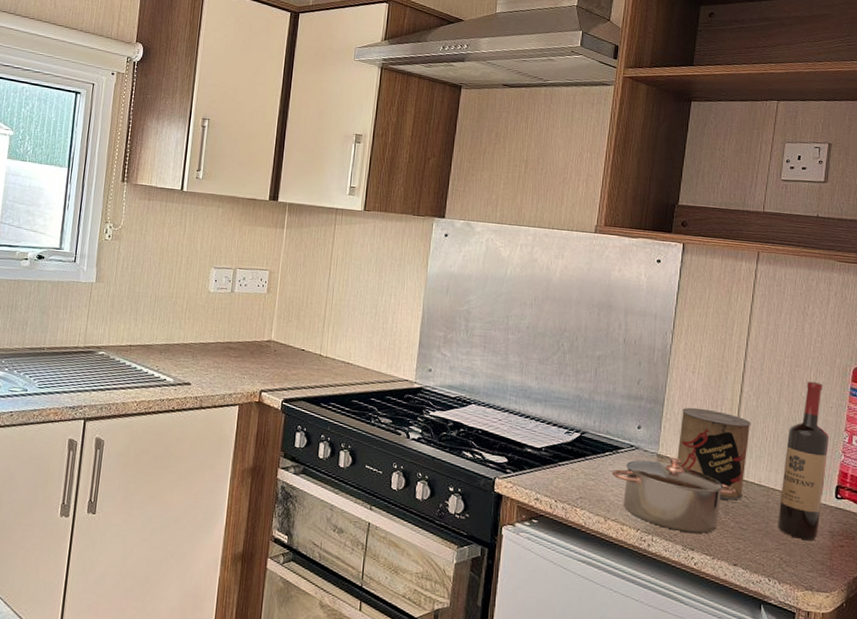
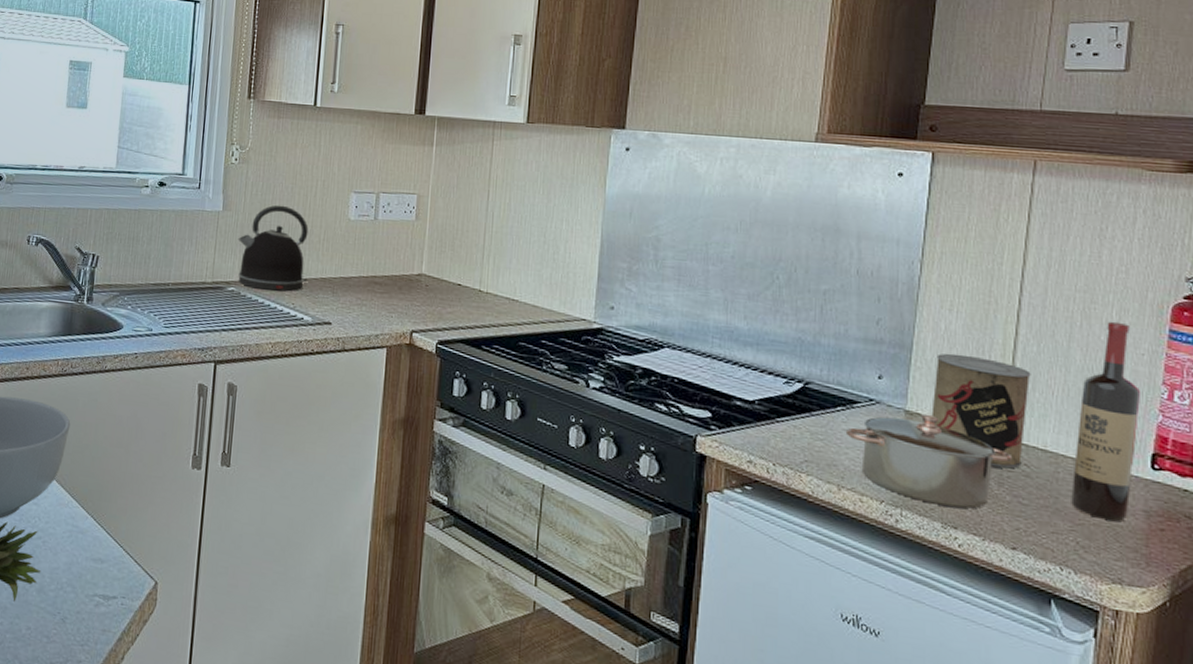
kettle: none [108,278,173,356] -> present [238,205,309,292]

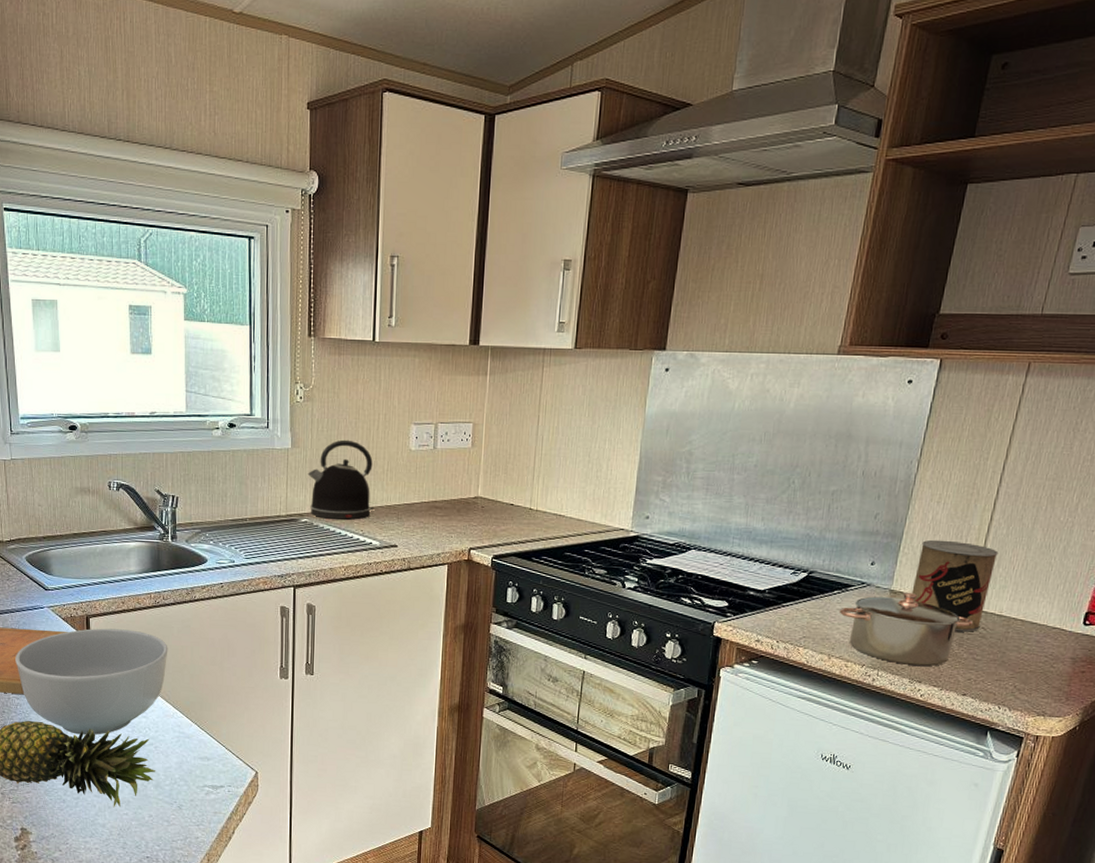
wine bottle: present [1071,321,1142,521] -> none [1015,504,1086,667]

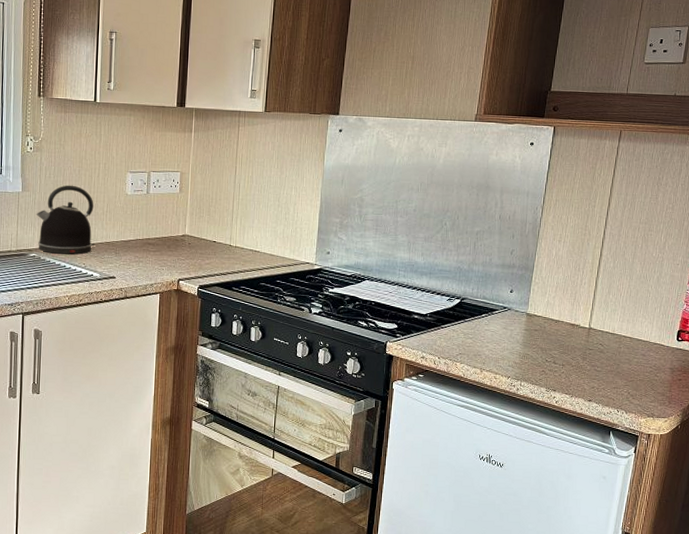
cooking pot: present [839,592,973,666] -> none [487,315,592,377]
tin can: present [911,539,999,632] -> none [543,271,608,348]

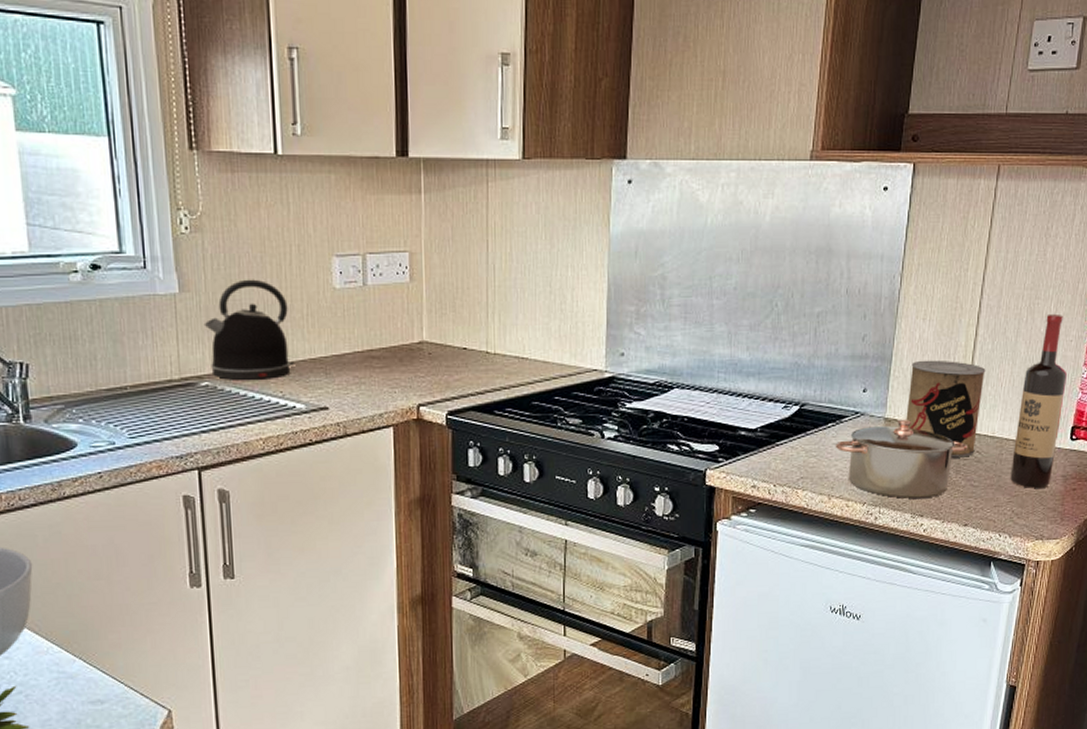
cooking pot: none [487,315,592,377] -> present [835,419,967,498]
tin can: none [543,271,608,348] -> present [906,360,986,458]
wine bottle: none [627,243,675,376] -> present [1010,313,1068,488]

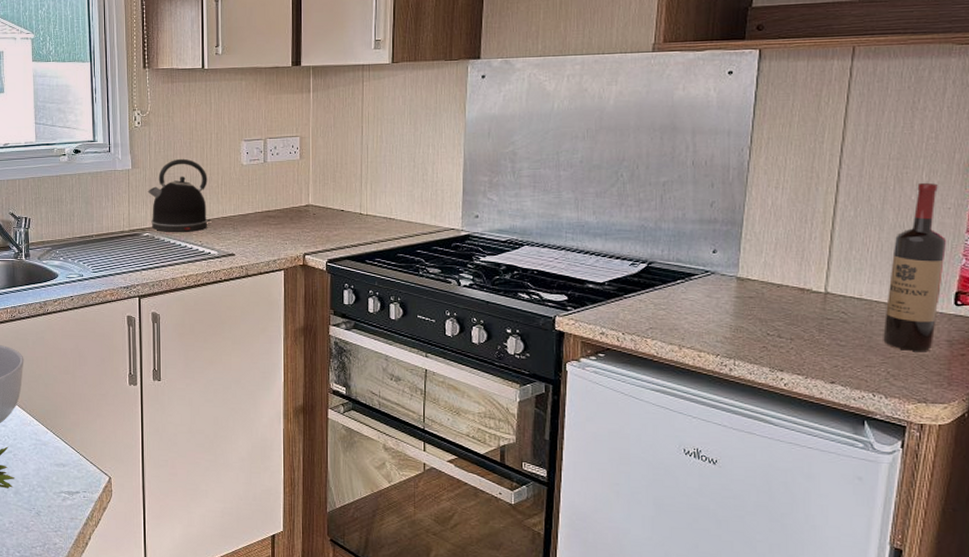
cooking pot: present [835,419,967,498] -> none [684,278,831,353]
tin can: present [906,360,986,458] -> none [760,225,849,317]

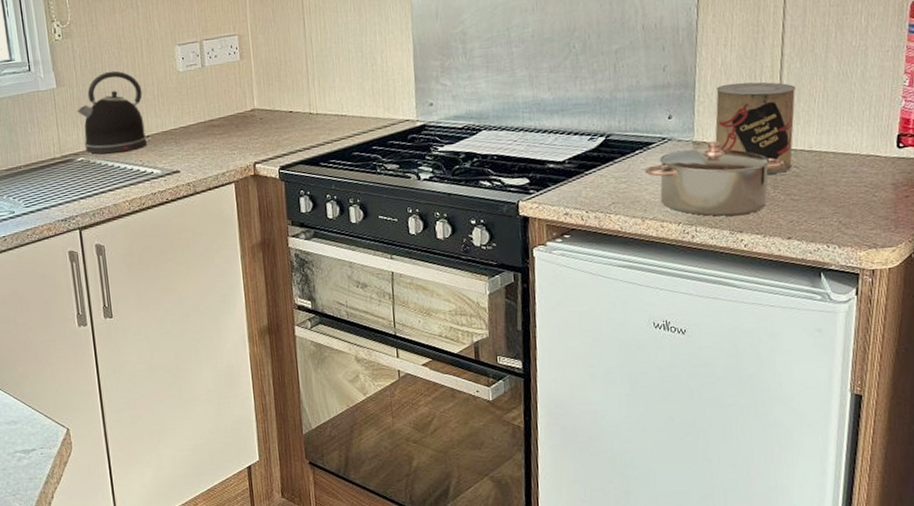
cooking pot: none [684,278,831,353] -> present [644,140,783,216]
tin can: none [760,225,849,317] -> present [715,81,796,174]
wine bottle: present [883,182,947,351] -> none [833,26,888,198]

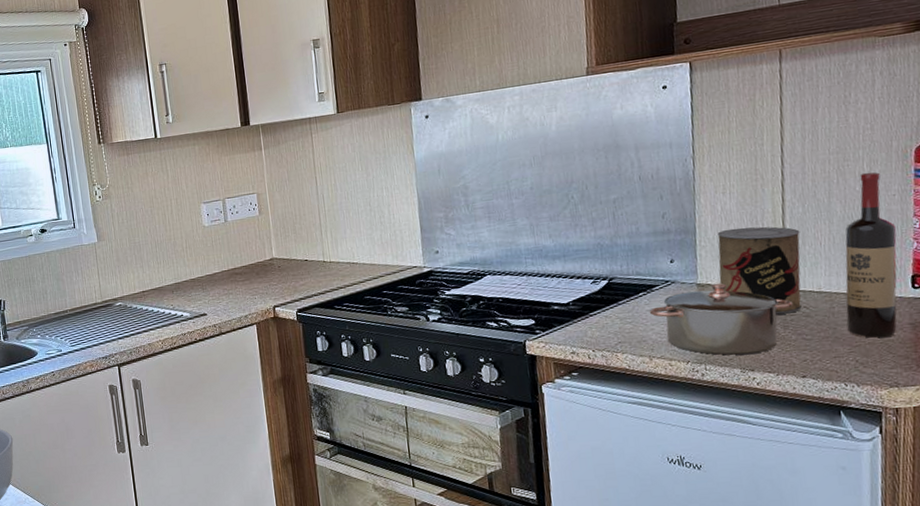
kettle: present [77,70,150,155] -> none [115,226,179,300]
wine bottle: none [833,26,888,198] -> present [845,172,897,338]

